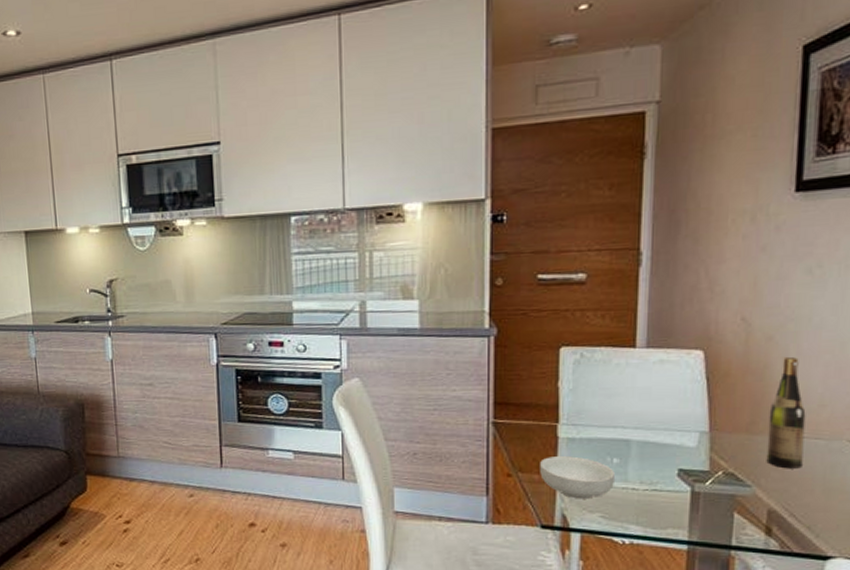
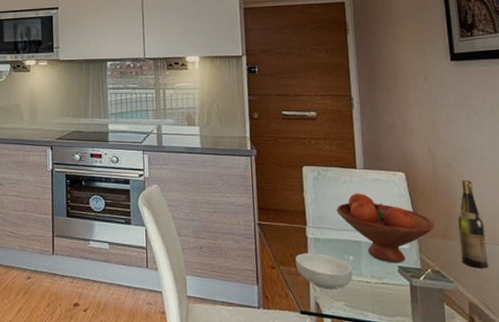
fruit bowl: none [601,379,736,466] -> present [336,193,435,263]

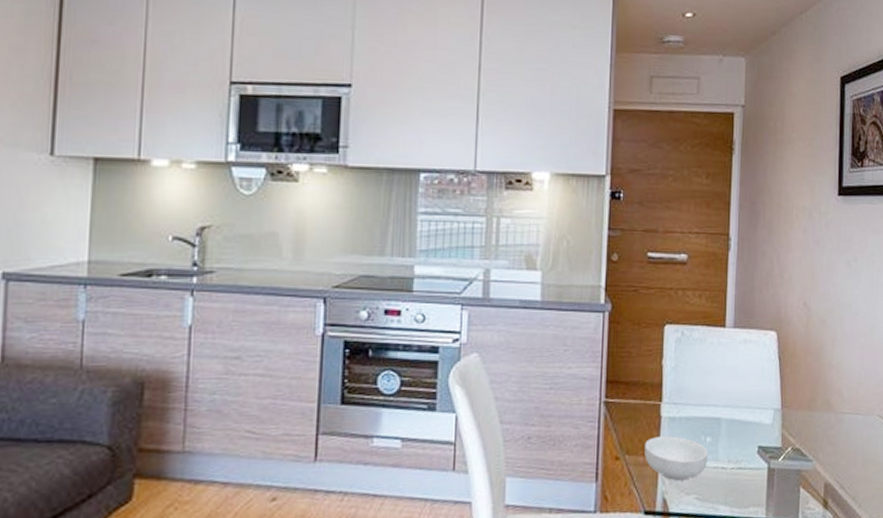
fruit bowl: present [336,193,435,263] -> none [698,358,801,443]
wine bottle: present [457,179,488,269] -> none [823,339,849,443]

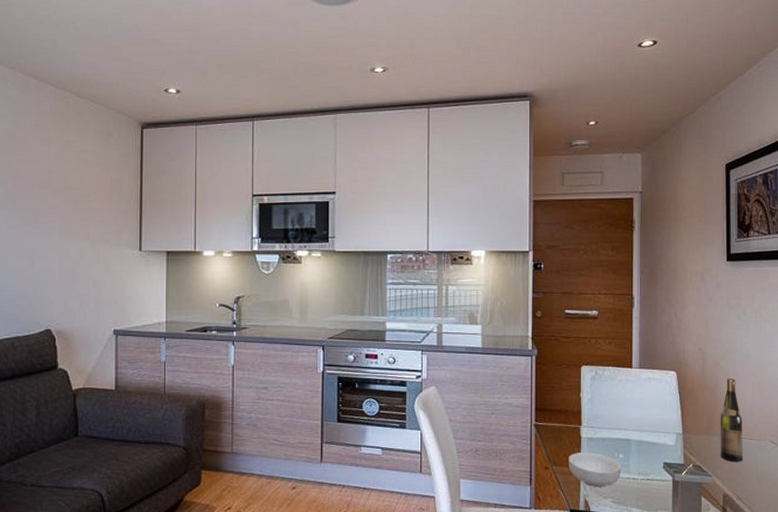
wine bottle: none [823,339,849,443] -> present [720,377,743,462]

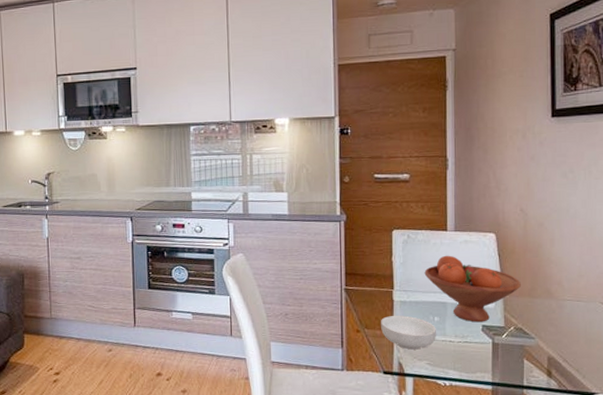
fruit bowl: none [610,392,699,460] -> present [424,255,521,323]
wine bottle: present [720,377,743,462] -> none [544,238,570,325]

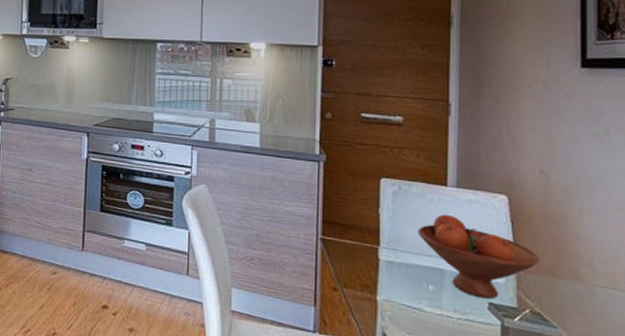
cereal bowl: present [381,315,436,350] -> none [363,276,430,321]

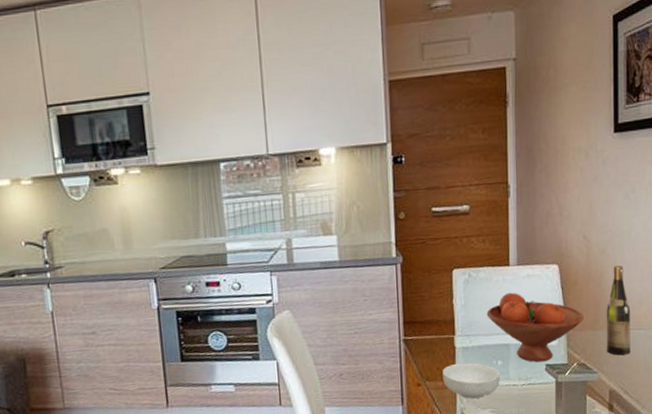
cereal bowl: none [363,276,430,321] -> present [443,362,500,399]
wine bottle: none [569,209,603,316] -> present [606,265,631,356]

